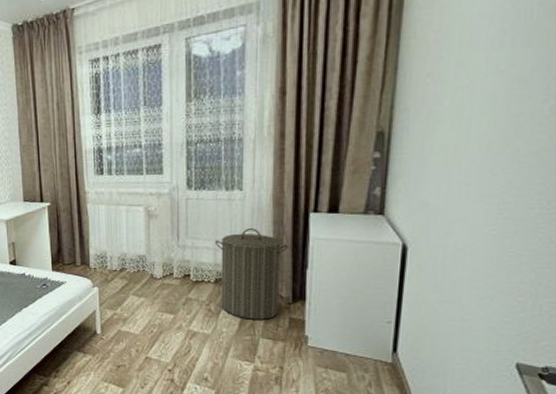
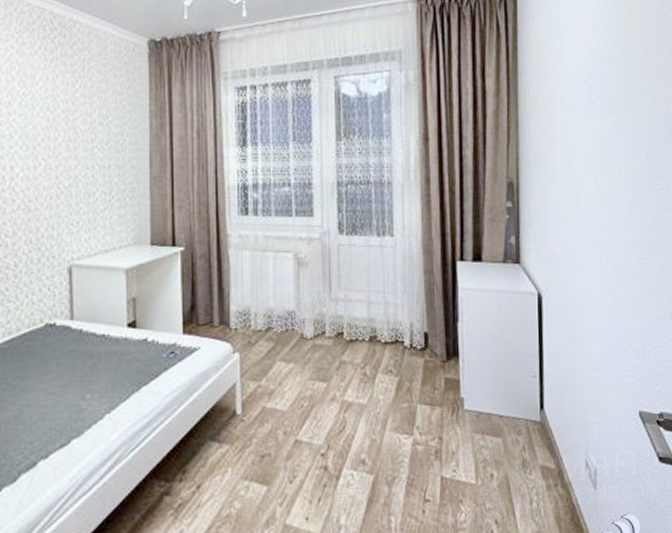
laundry hamper: present [214,228,288,320] -> none [368,278,439,383]

